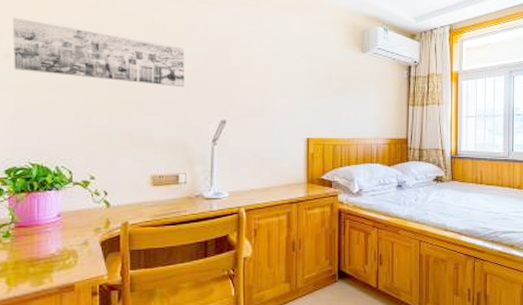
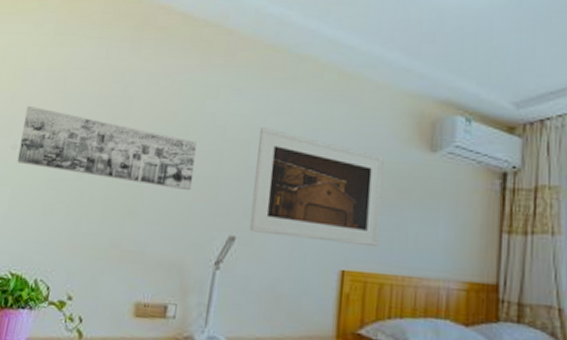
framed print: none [235,36,331,120] -> present [249,127,384,246]

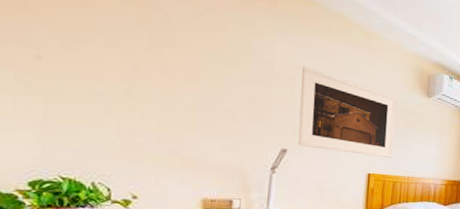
wall art: present [17,105,197,191] -> none [45,15,246,113]

